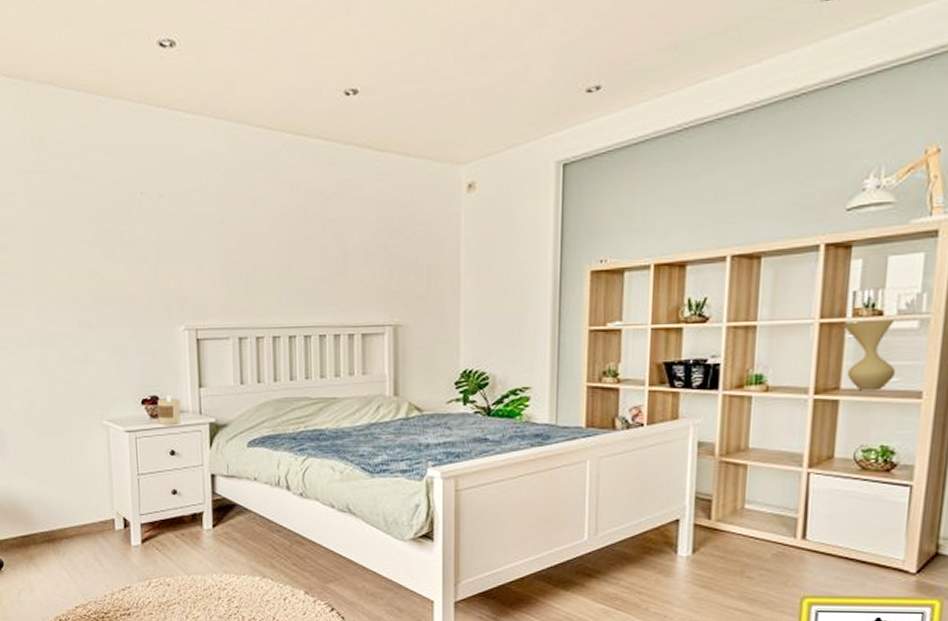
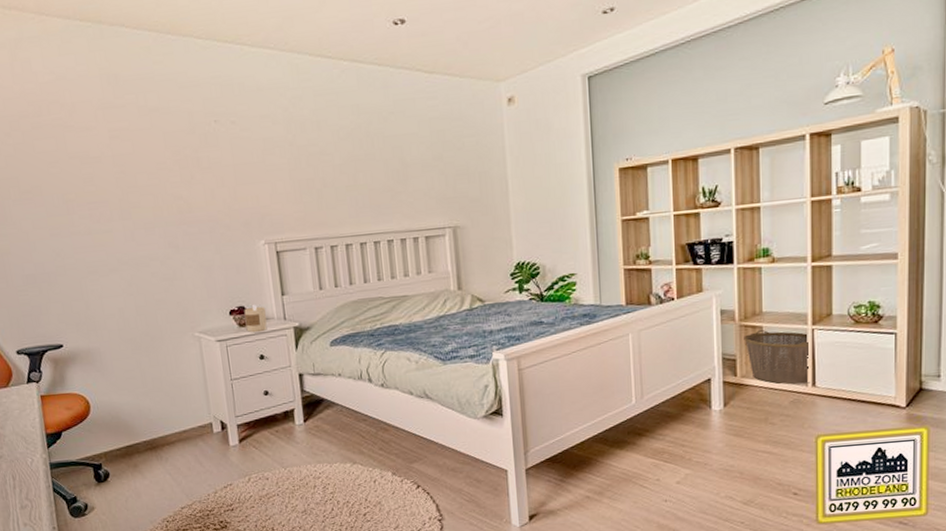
basket: none [724,469,802,535] -> present [745,330,810,385]
decorative vase: present [840,319,896,391] -> none [827,193,875,256]

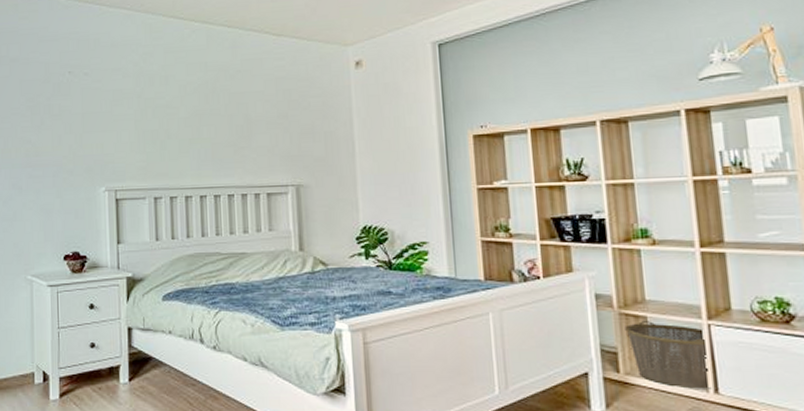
candle: present [244,305,267,332] -> none [78,251,101,279]

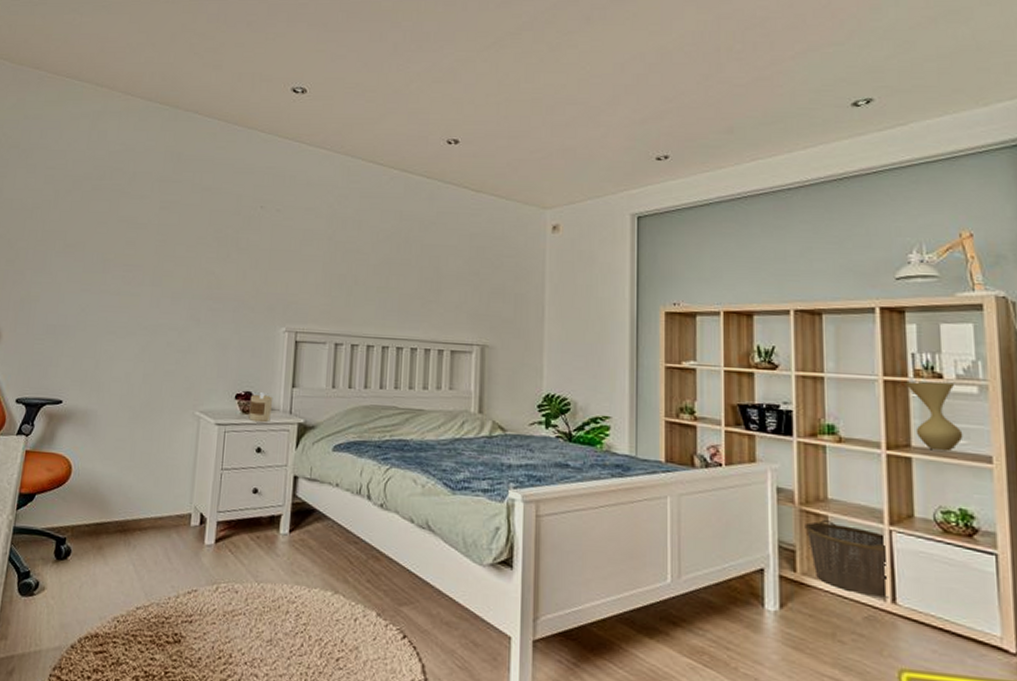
candle: none [78,251,101,279] -> present [249,392,274,422]
decorative vase: none [712,176,775,244] -> present [903,381,963,452]

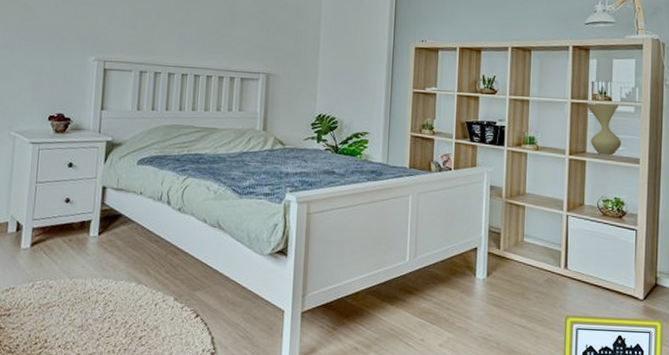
candle: present [249,392,274,422] -> none [61,114,84,140]
basket: present [806,520,889,598] -> none [509,209,563,265]

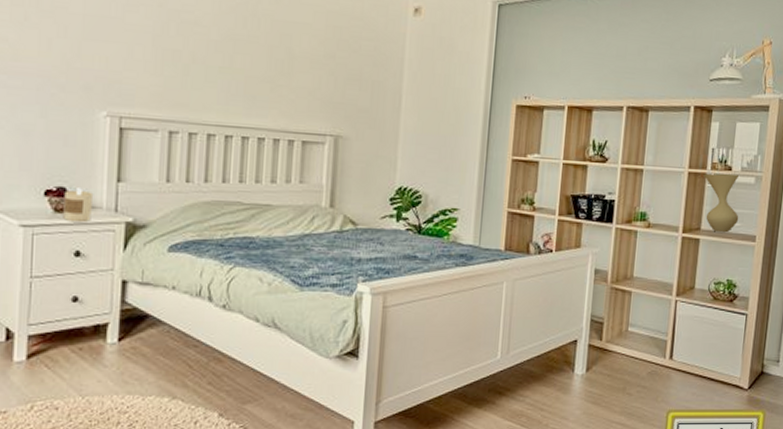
candle: none [61,114,84,140] -> present [63,188,94,221]

